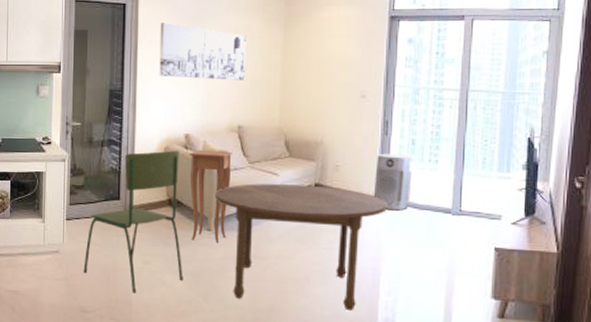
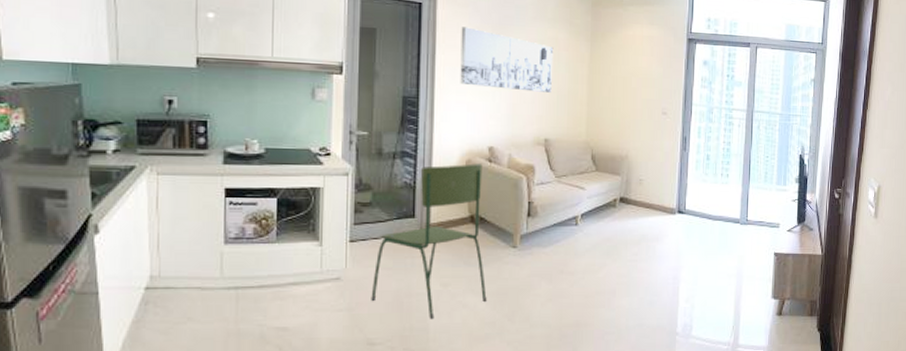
side table: present [190,150,232,243] -> none [494,163,539,260]
dining table: present [215,184,387,312] -> none [521,198,686,320]
air purifier: present [373,153,413,211] -> none [673,168,707,222]

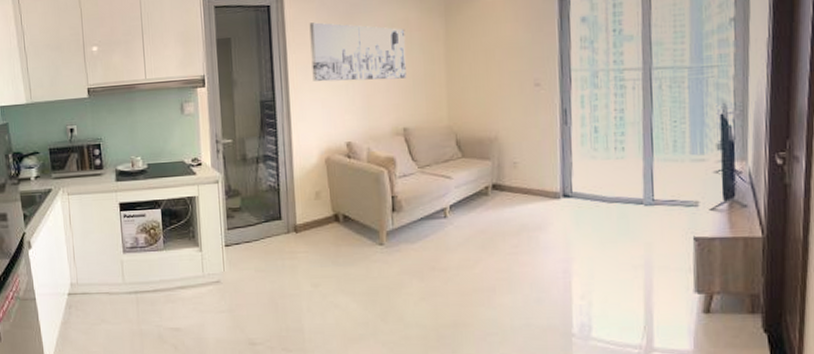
chair: present [371,164,487,319] -> none [248,160,358,320]

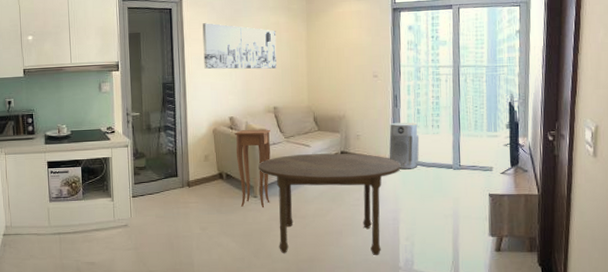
side table: none [353,157,401,258] -> present [235,129,270,207]
dining table: none [385,186,573,320] -> present [258,153,401,256]
air purifier: none [557,143,598,206] -> present [389,122,420,169]

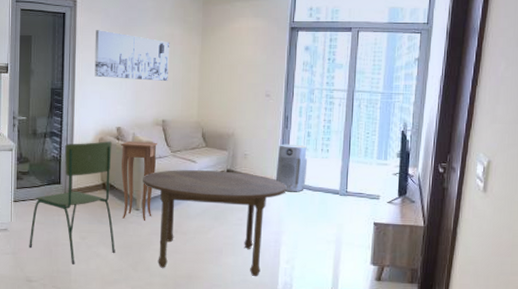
chair: none [150,131,236,256] -> present [29,141,115,264]

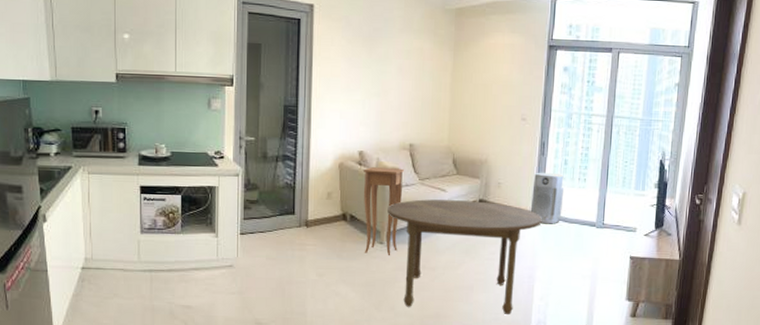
chair: present [29,141,115,264] -> none [258,166,357,305]
wall art: present [94,30,170,81] -> none [334,40,419,100]

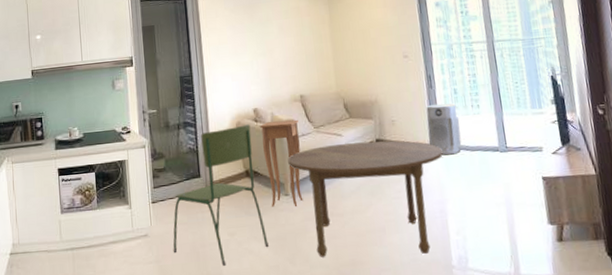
chair: none [258,166,357,305] -> present [173,124,269,266]

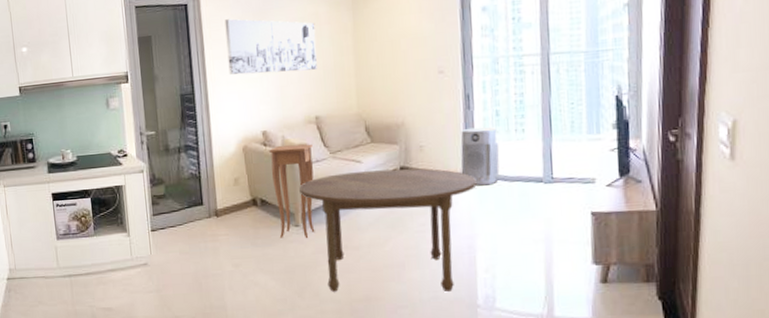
chair: present [173,124,269,266] -> none [174,148,276,297]
wall art: none [219,11,300,59] -> present [224,18,317,75]

